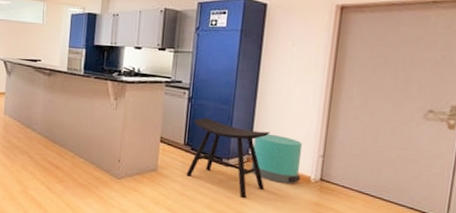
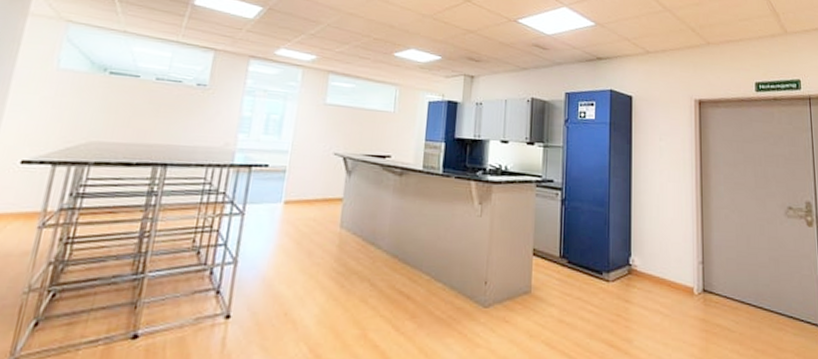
stool: present [186,117,270,199] -> none [564,222,648,322]
trash can: present [251,133,303,185] -> none [633,239,684,299]

